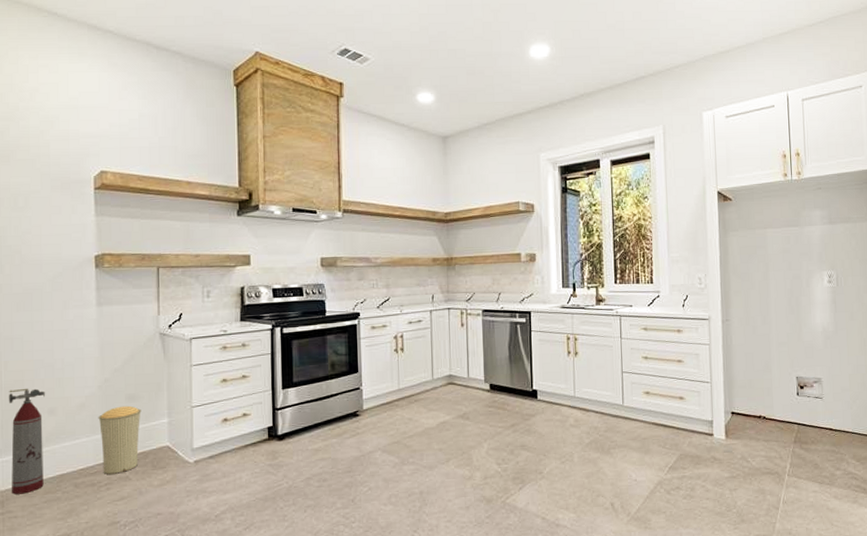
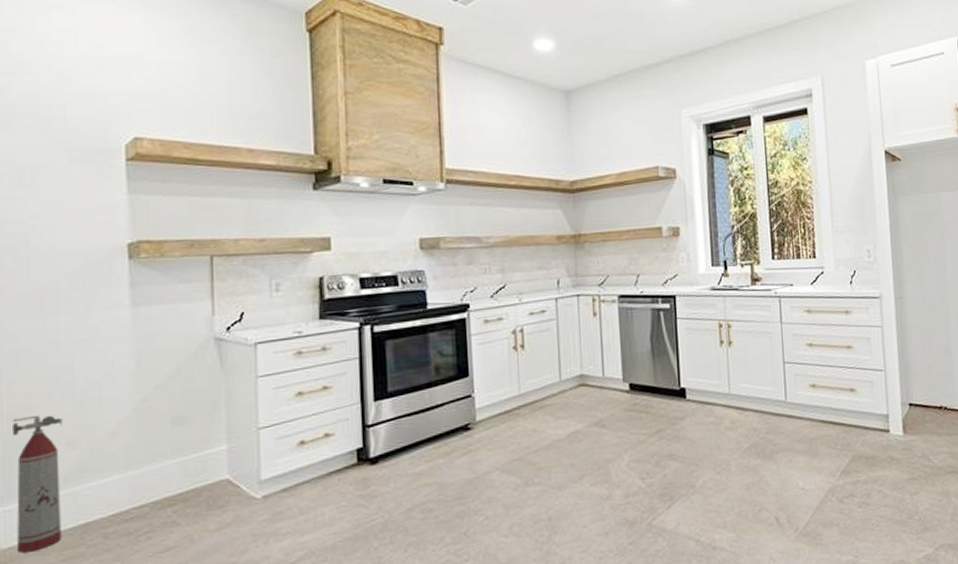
trash can: present [98,405,141,474] -> none [134,431,192,520]

